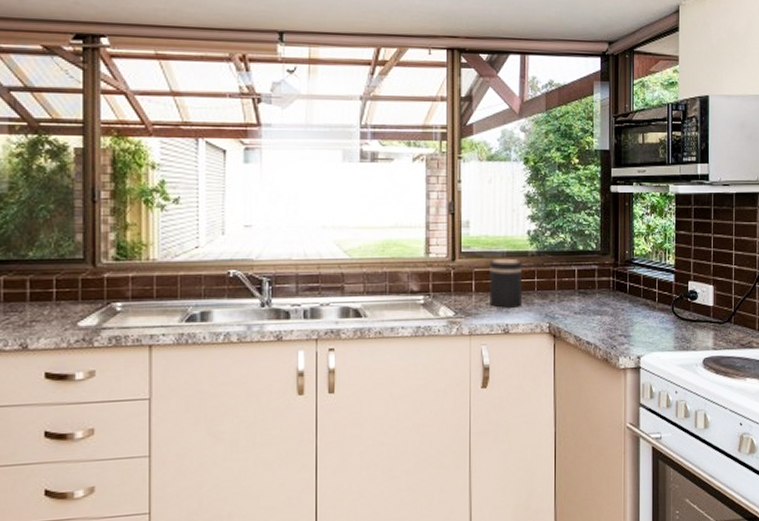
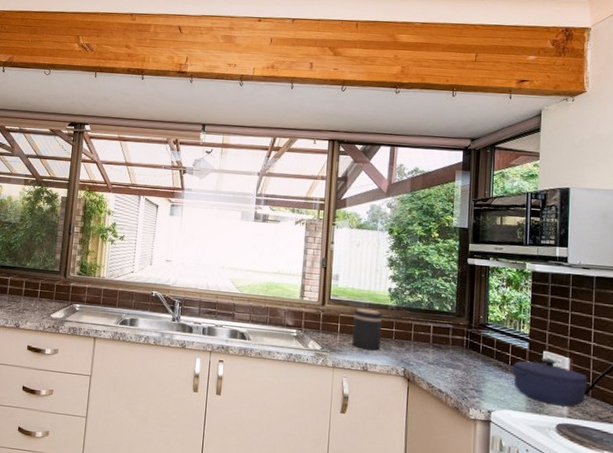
cooking pot: none [656,288,730,339] -> present [509,358,588,407]

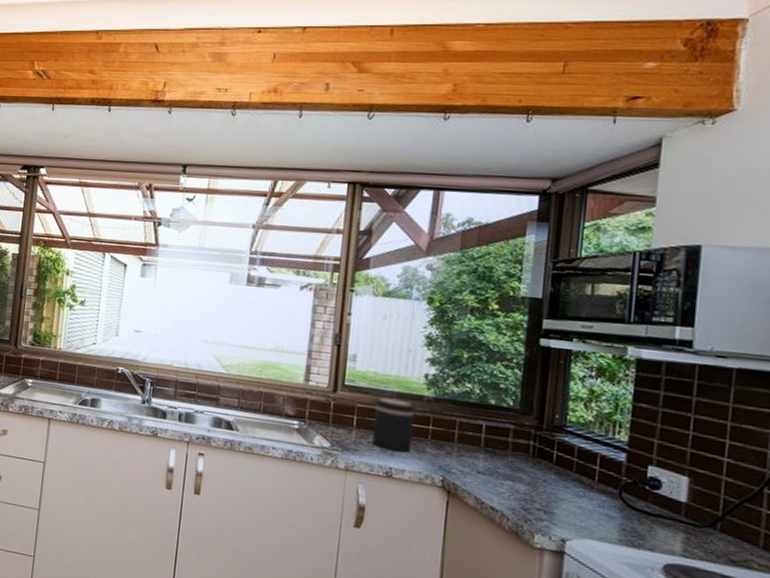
cooking pot: present [509,358,588,407] -> none [595,474,716,543]

